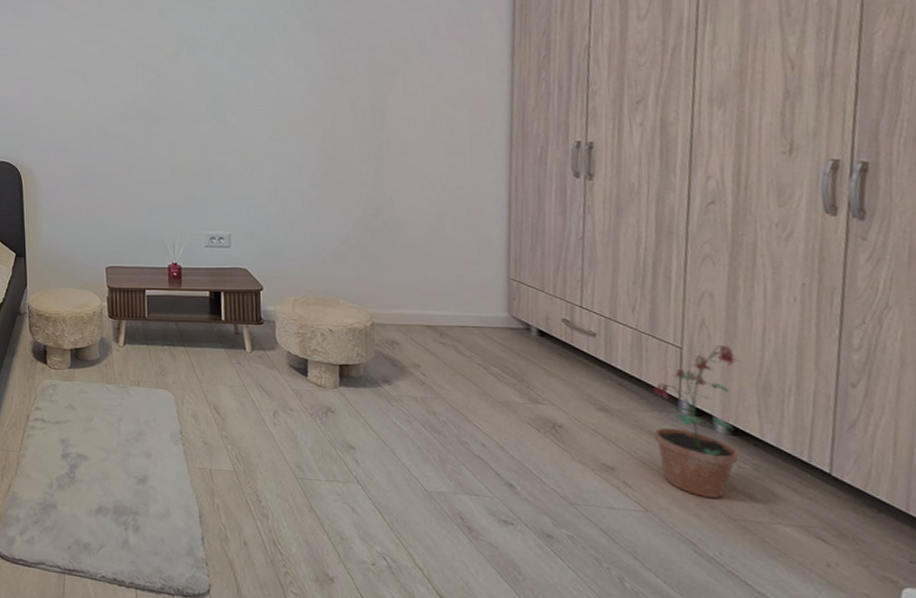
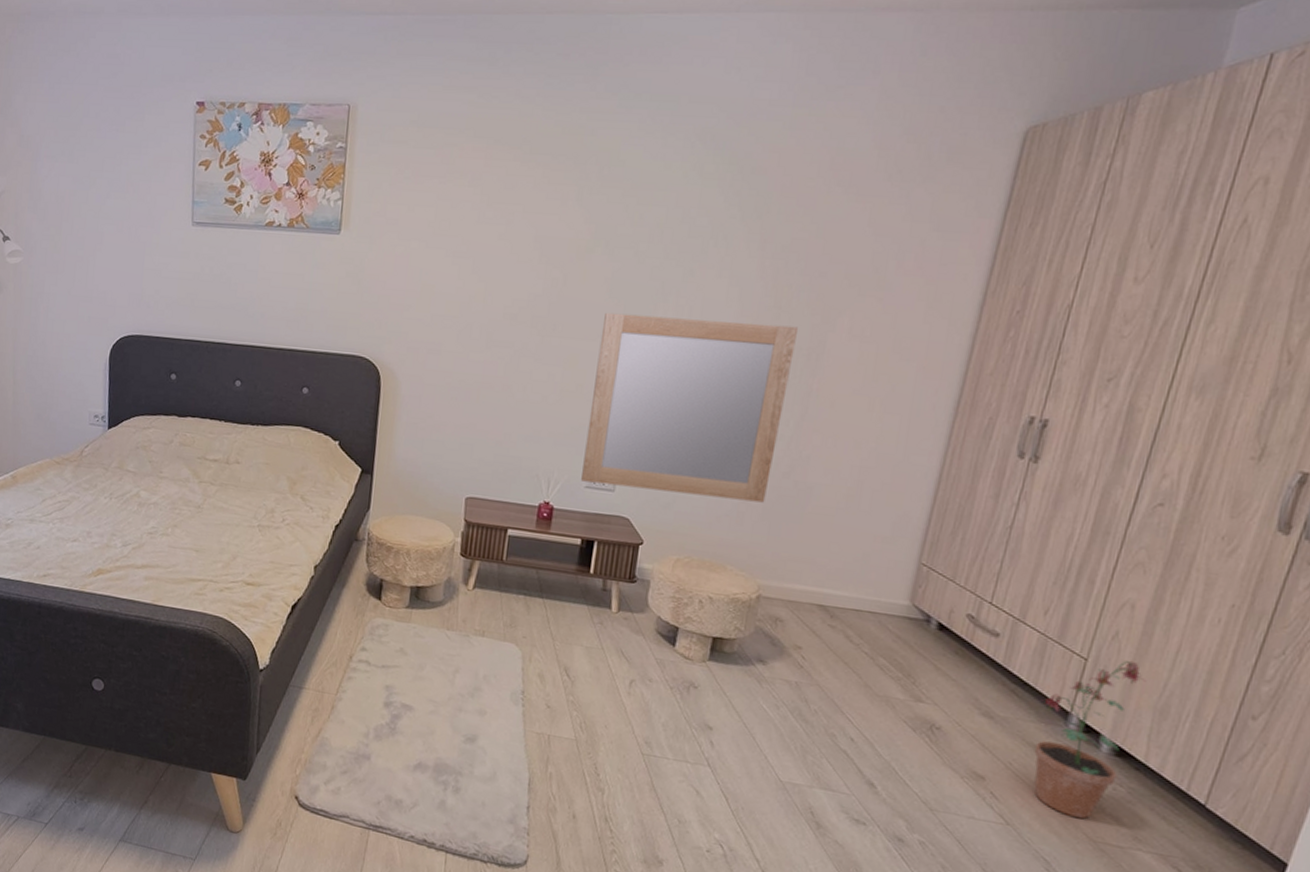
home mirror: none [197,92,362,242] -> present [581,312,799,503]

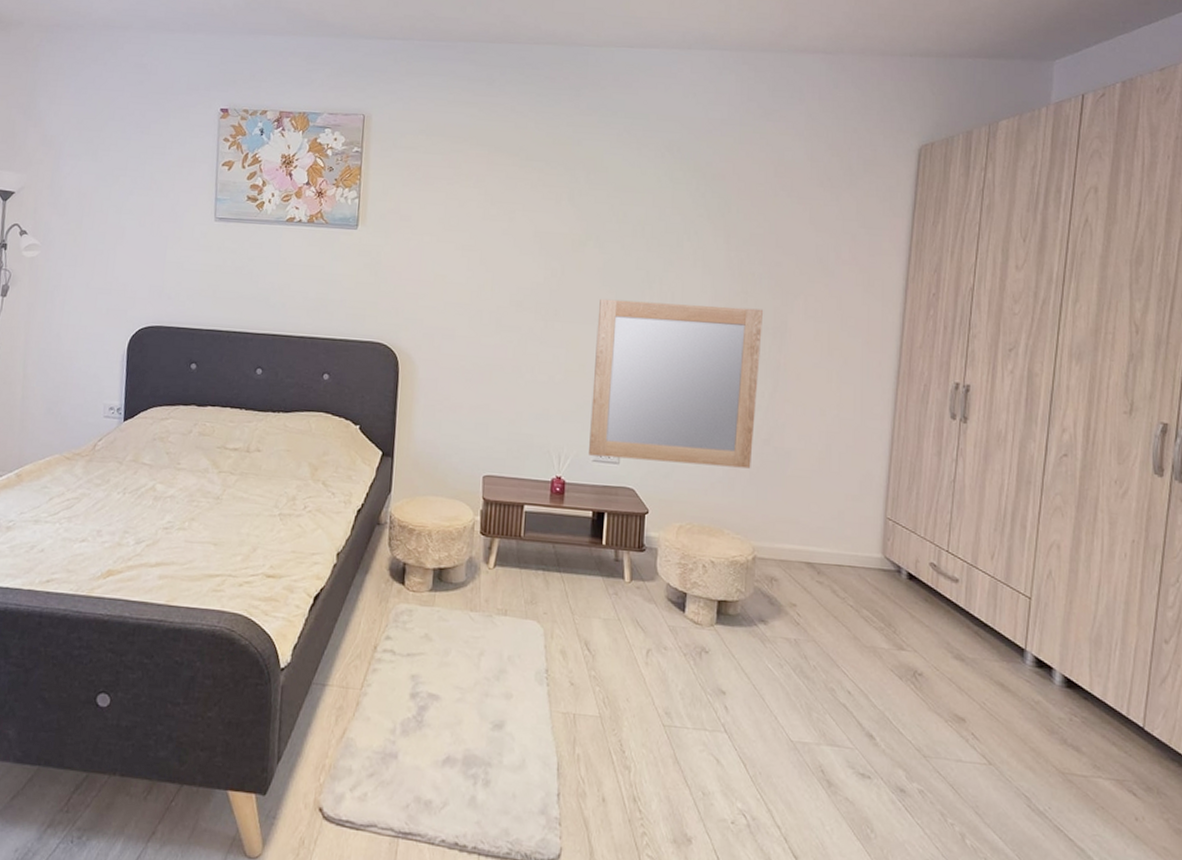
potted plant: present [1034,660,1147,819] -> none [1001,596,1080,752]

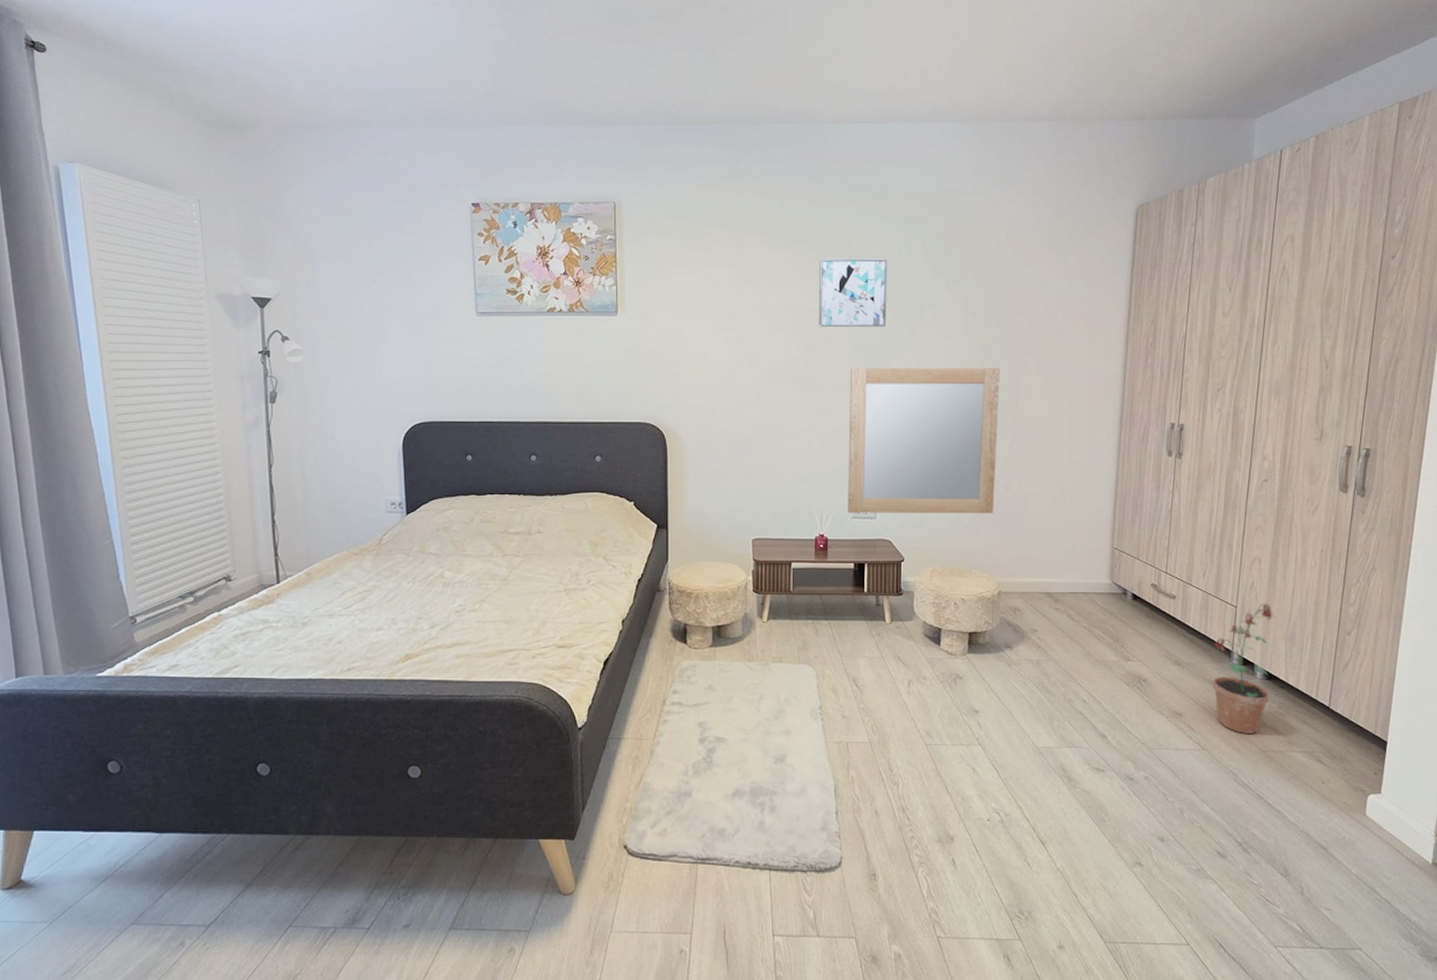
wall art: none [567,182,645,258] -> present [818,258,887,328]
potted plant: none [1001,596,1080,752] -> present [1212,603,1277,735]

